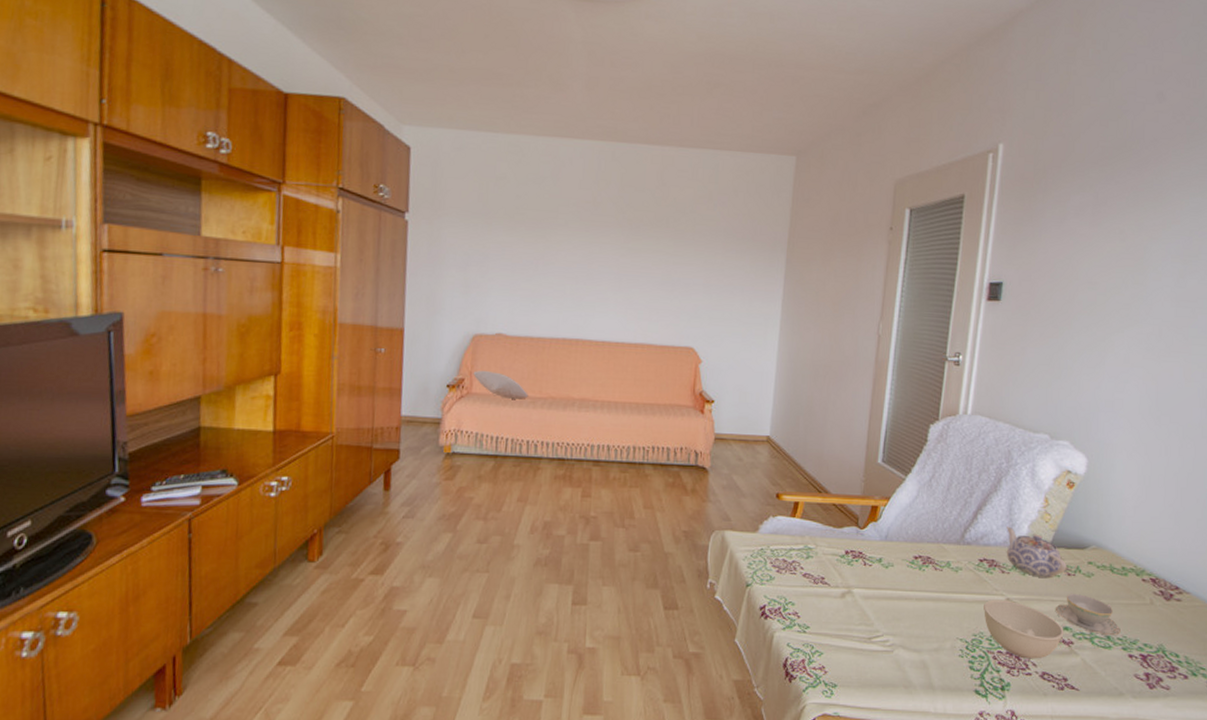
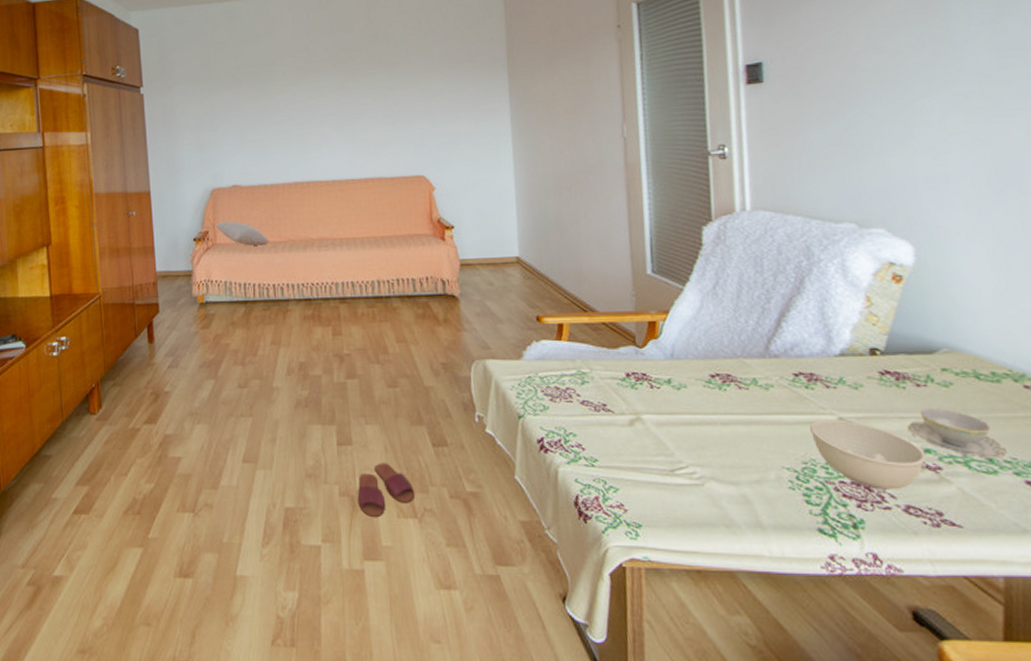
slippers: none [584,623,641,674] -> present [357,463,415,517]
teapot: present [1006,526,1066,579] -> none [821,333,913,392]

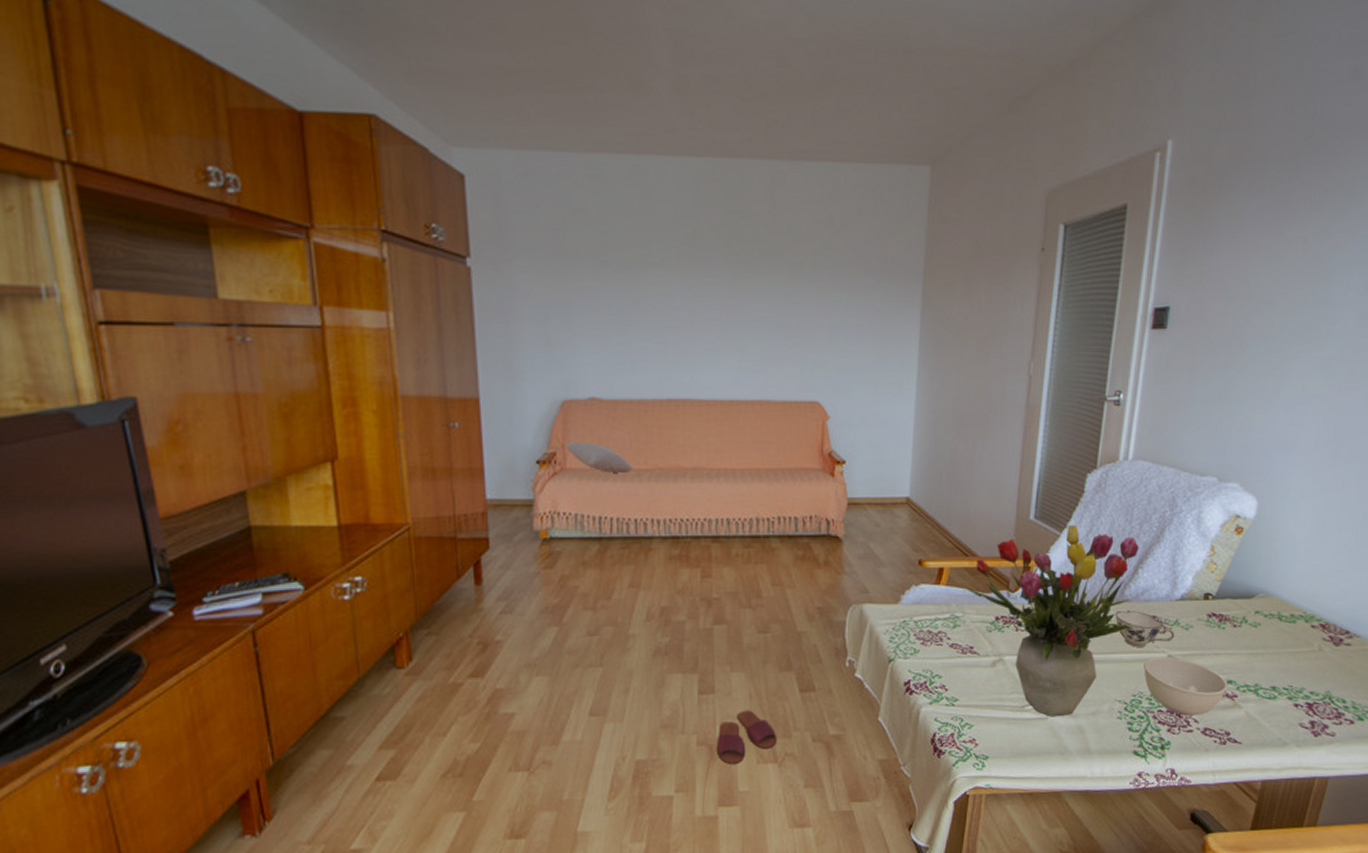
flower arrangement: none [591,277,789,484] -> present [967,524,1139,717]
teacup: none [763,366,843,409] -> present [1115,610,1175,648]
teacup: present [907,407,1007,458] -> none [1219,644,1287,687]

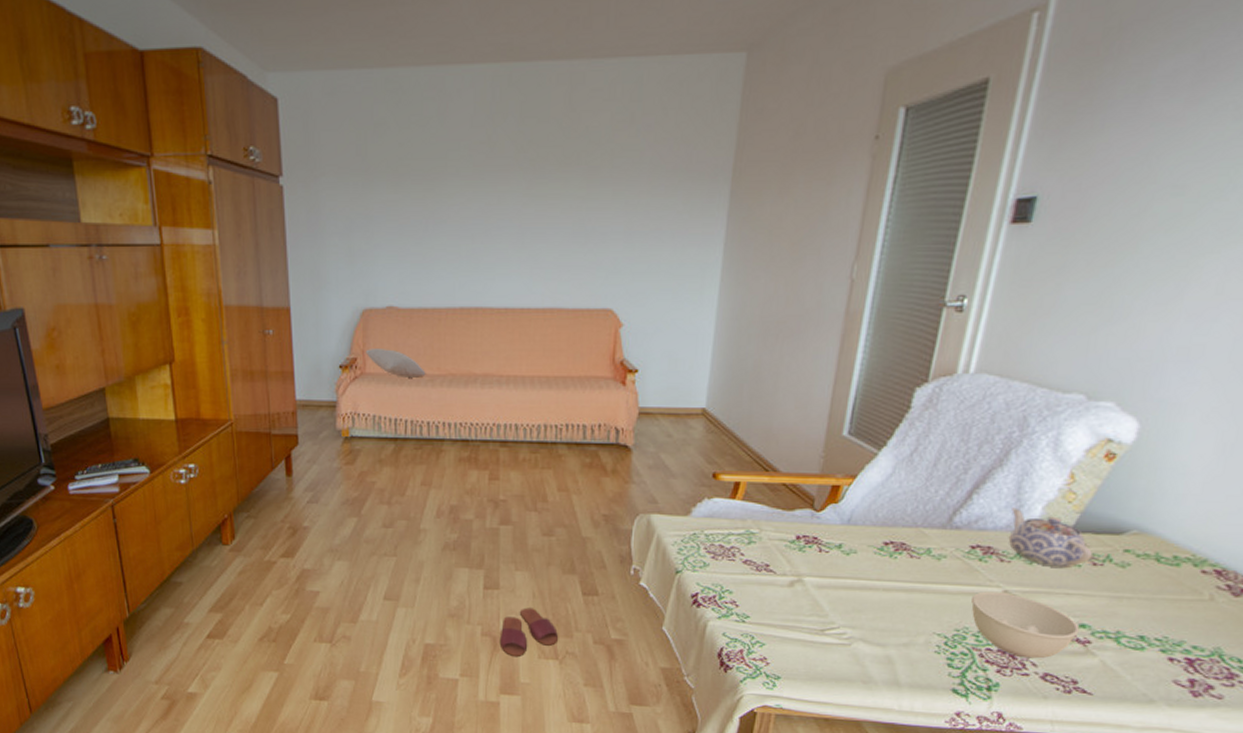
flower arrangement: present [967,524,1139,717] -> none [766,442,976,644]
teacup: present [1115,610,1175,648] -> none [939,538,1015,580]
teapot: none [1168,579,1232,632] -> present [1008,507,1093,569]

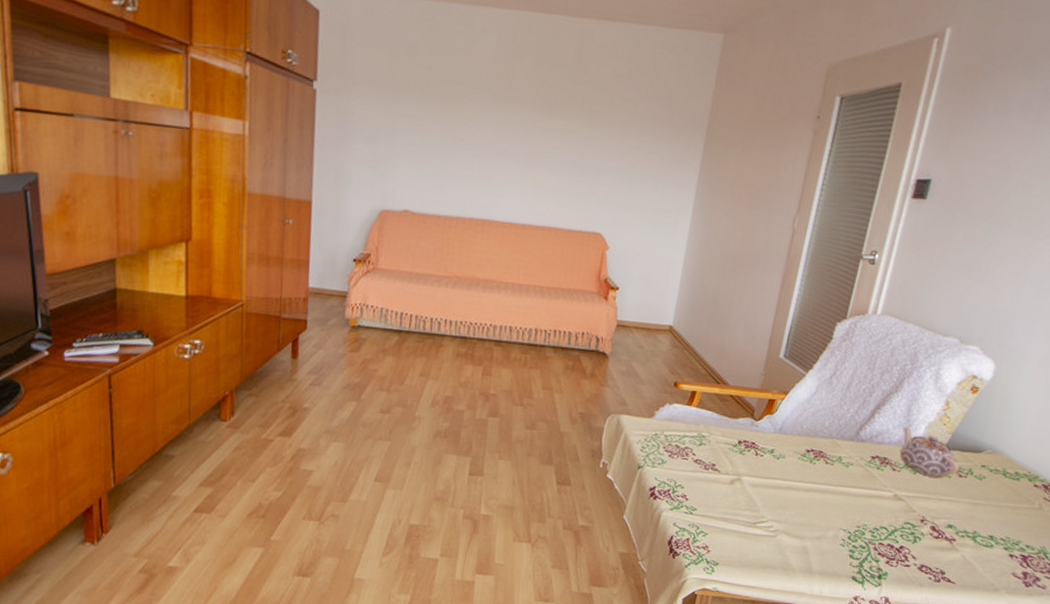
cushion: present [365,349,426,378] -> none [379,246,434,277]
slippers: present [499,607,559,657] -> none [479,494,533,539]
soup bowl: present [971,591,1080,659] -> none [870,495,948,553]

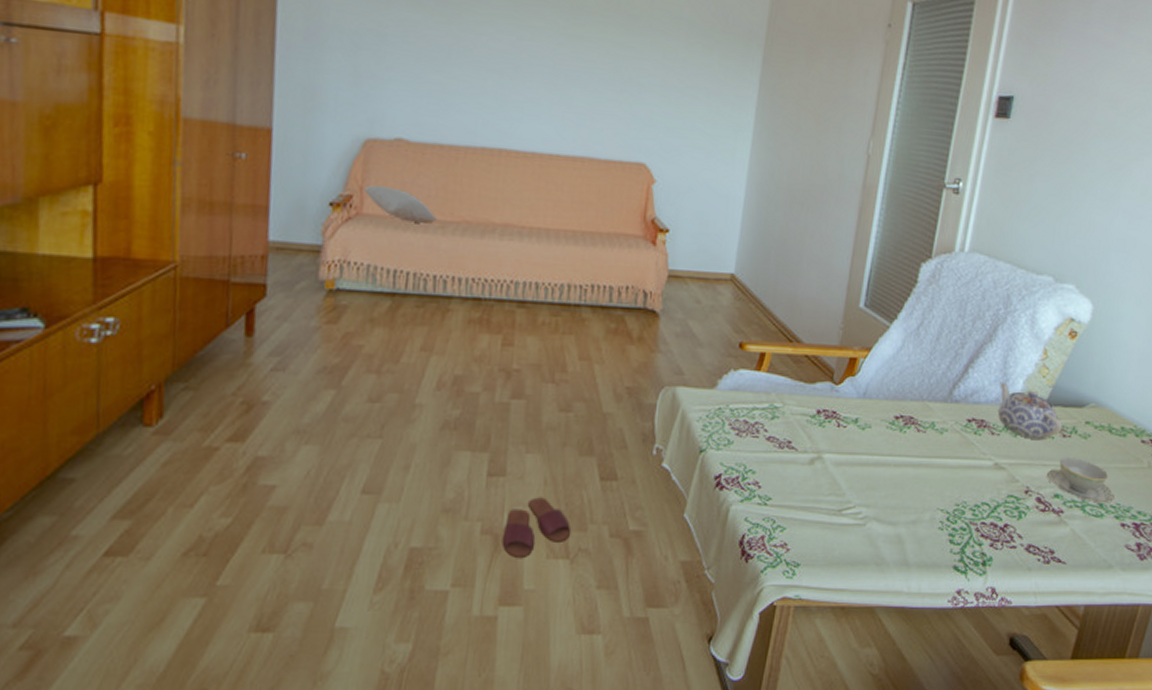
cushion: none [379,246,434,277] -> present [364,185,436,223]
slippers: none [479,494,533,539] -> present [502,497,572,557]
teacup: none [941,493,1005,536] -> present [1046,456,1115,503]

